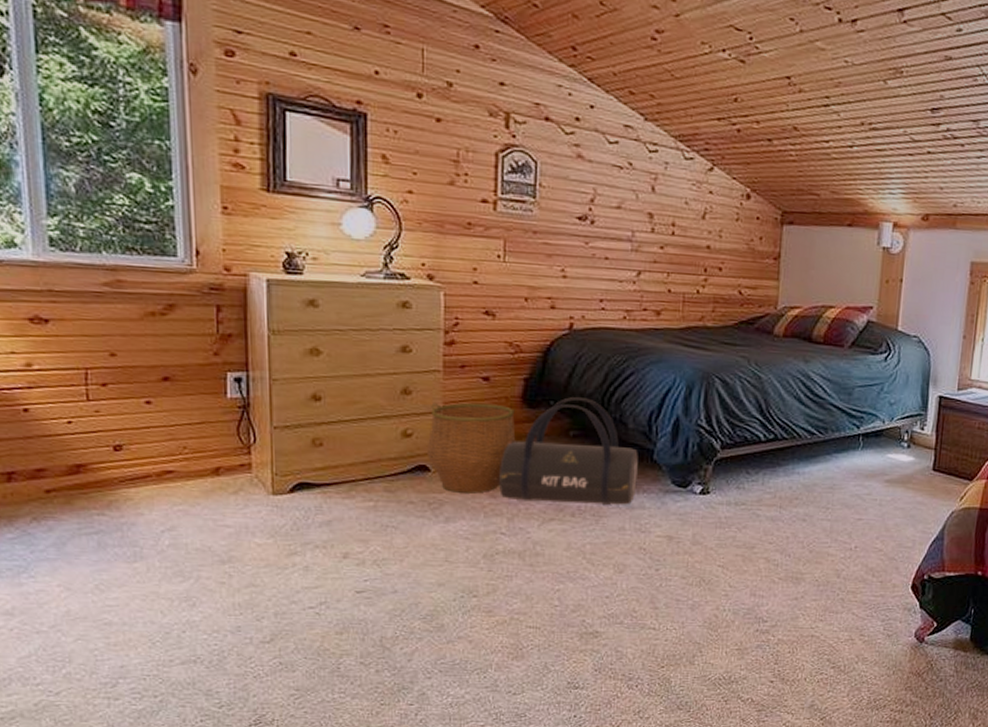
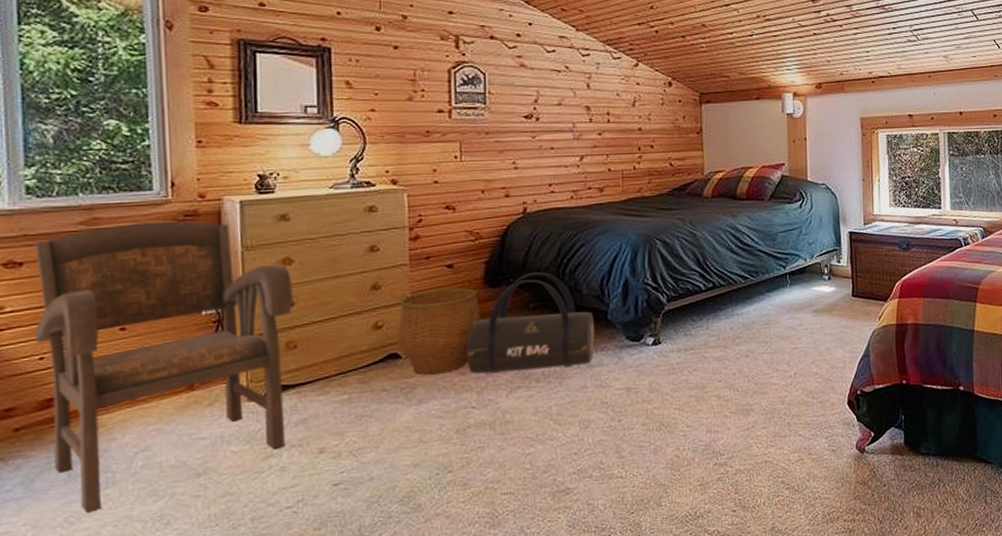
armchair: none [60,290,320,583] -> present [35,221,293,513]

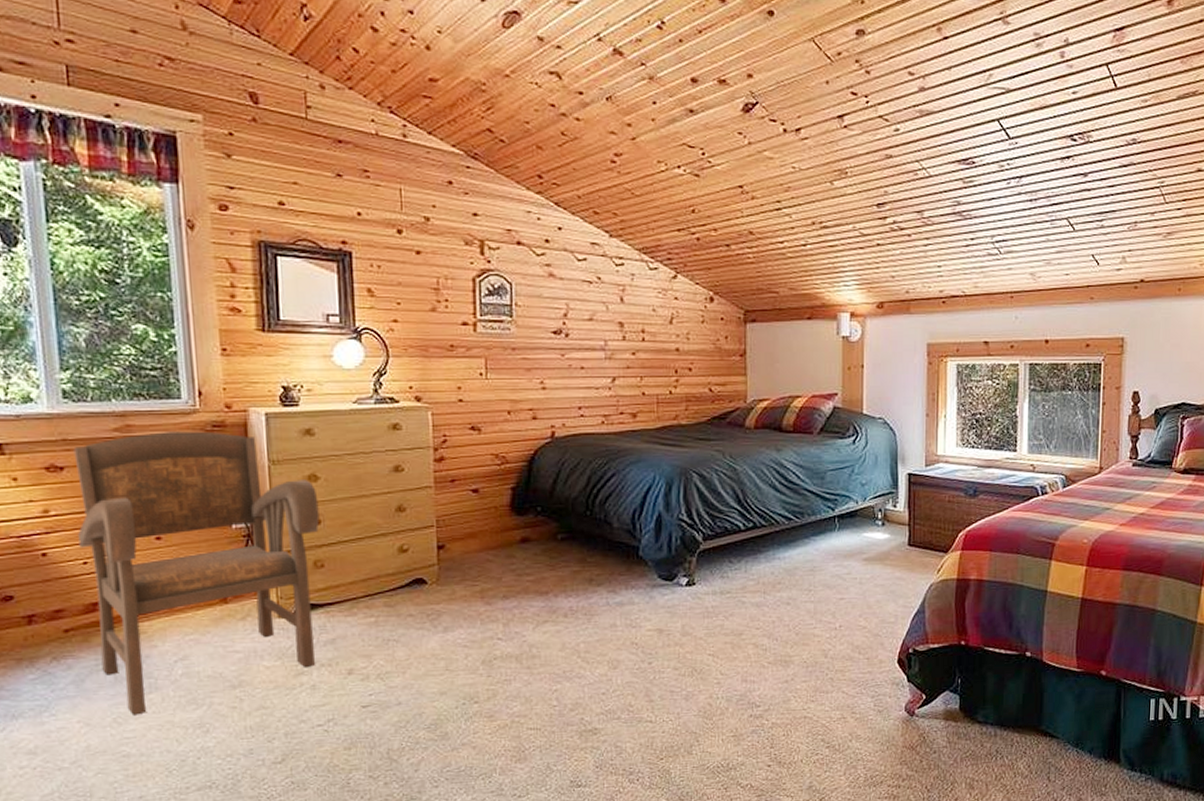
basket: present [397,288,481,375] -> none [422,514,507,603]
duffel bag: present [467,272,595,374] -> none [493,502,625,606]

